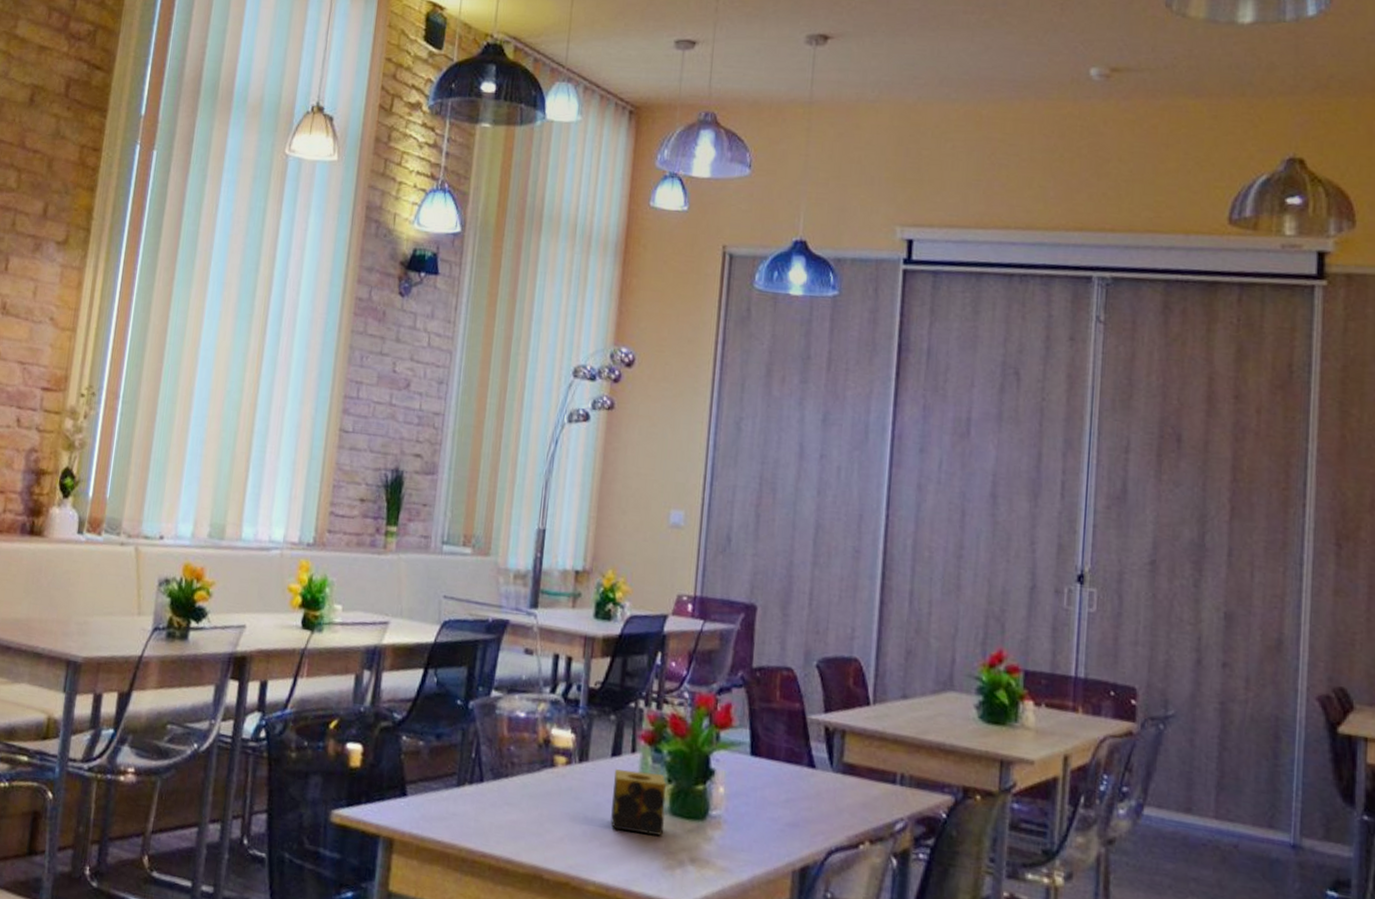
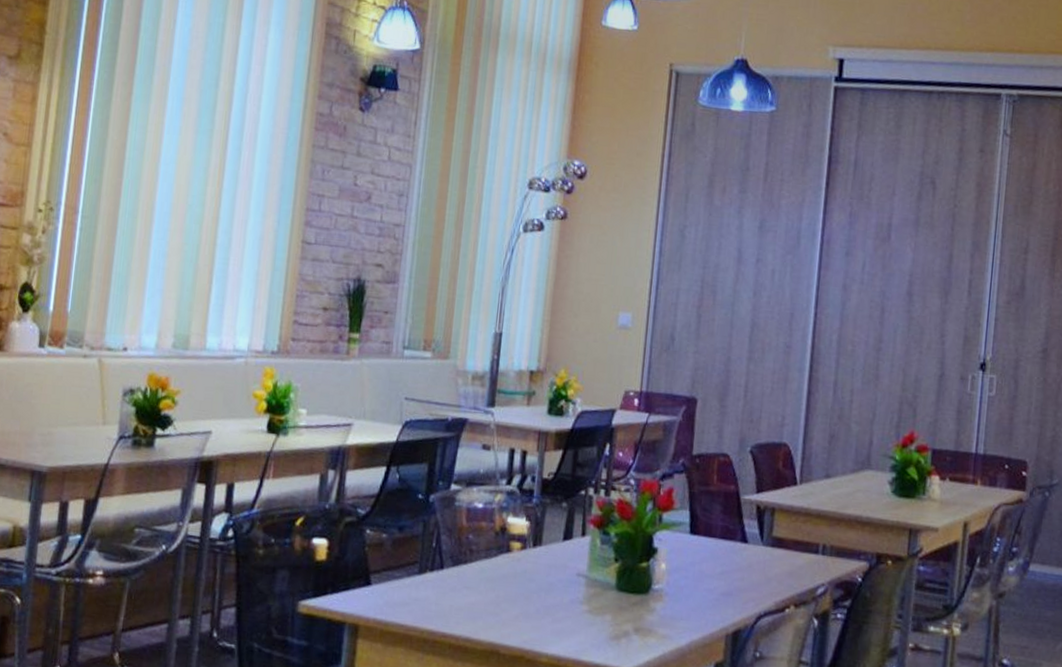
candle: present [611,769,667,836] -> none [562,552,614,610]

